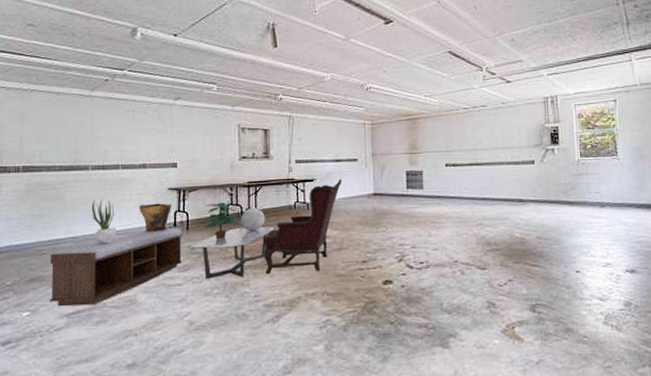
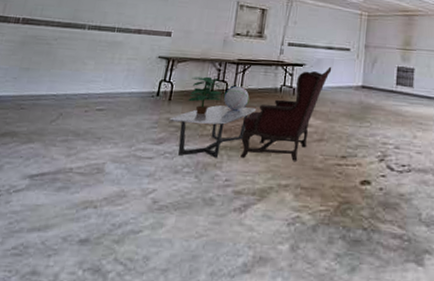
bench: present [49,228,183,307] -> none [16,97,164,169]
potted plant: present [91,199,117,245] -> none [74,59,103,106]
decorative urn: present [139,203,172,232] -> none [125,70,159,100]

